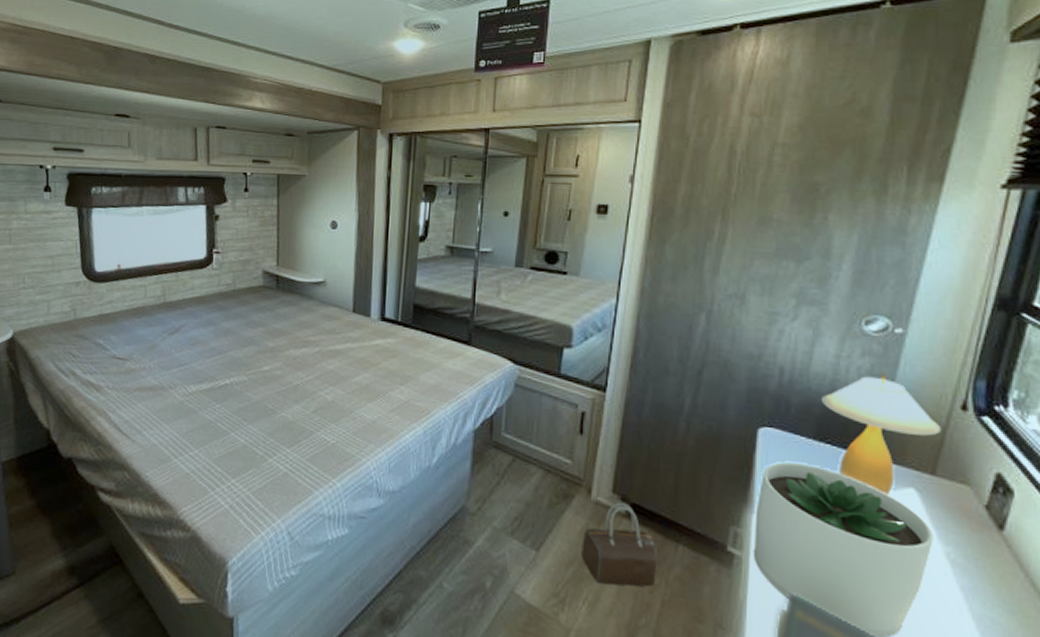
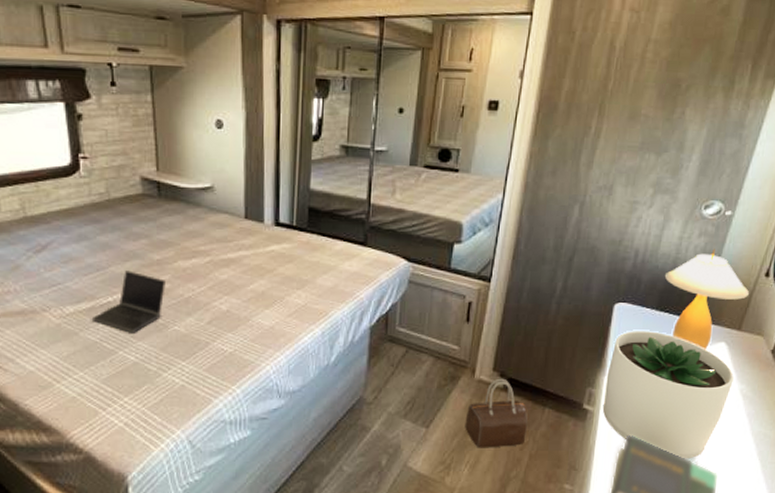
laptop computer: none [211,355,277,416] -> present [93,270,165,333]

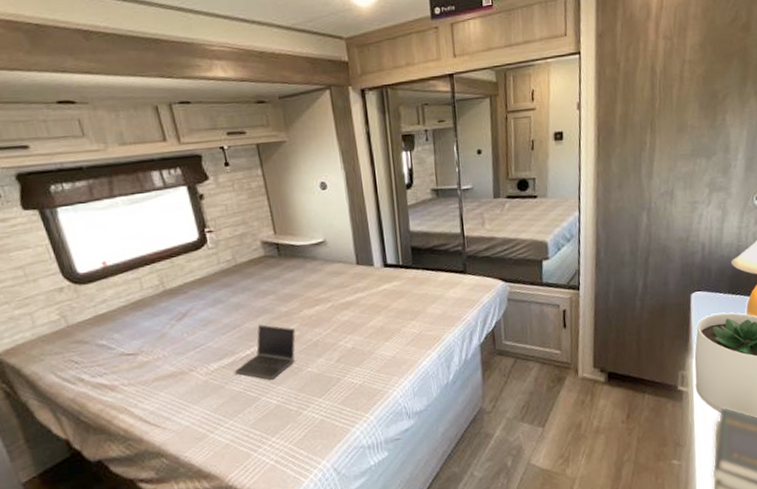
handbag: present [465,378,529,448] -> none [575,373,632,439]

